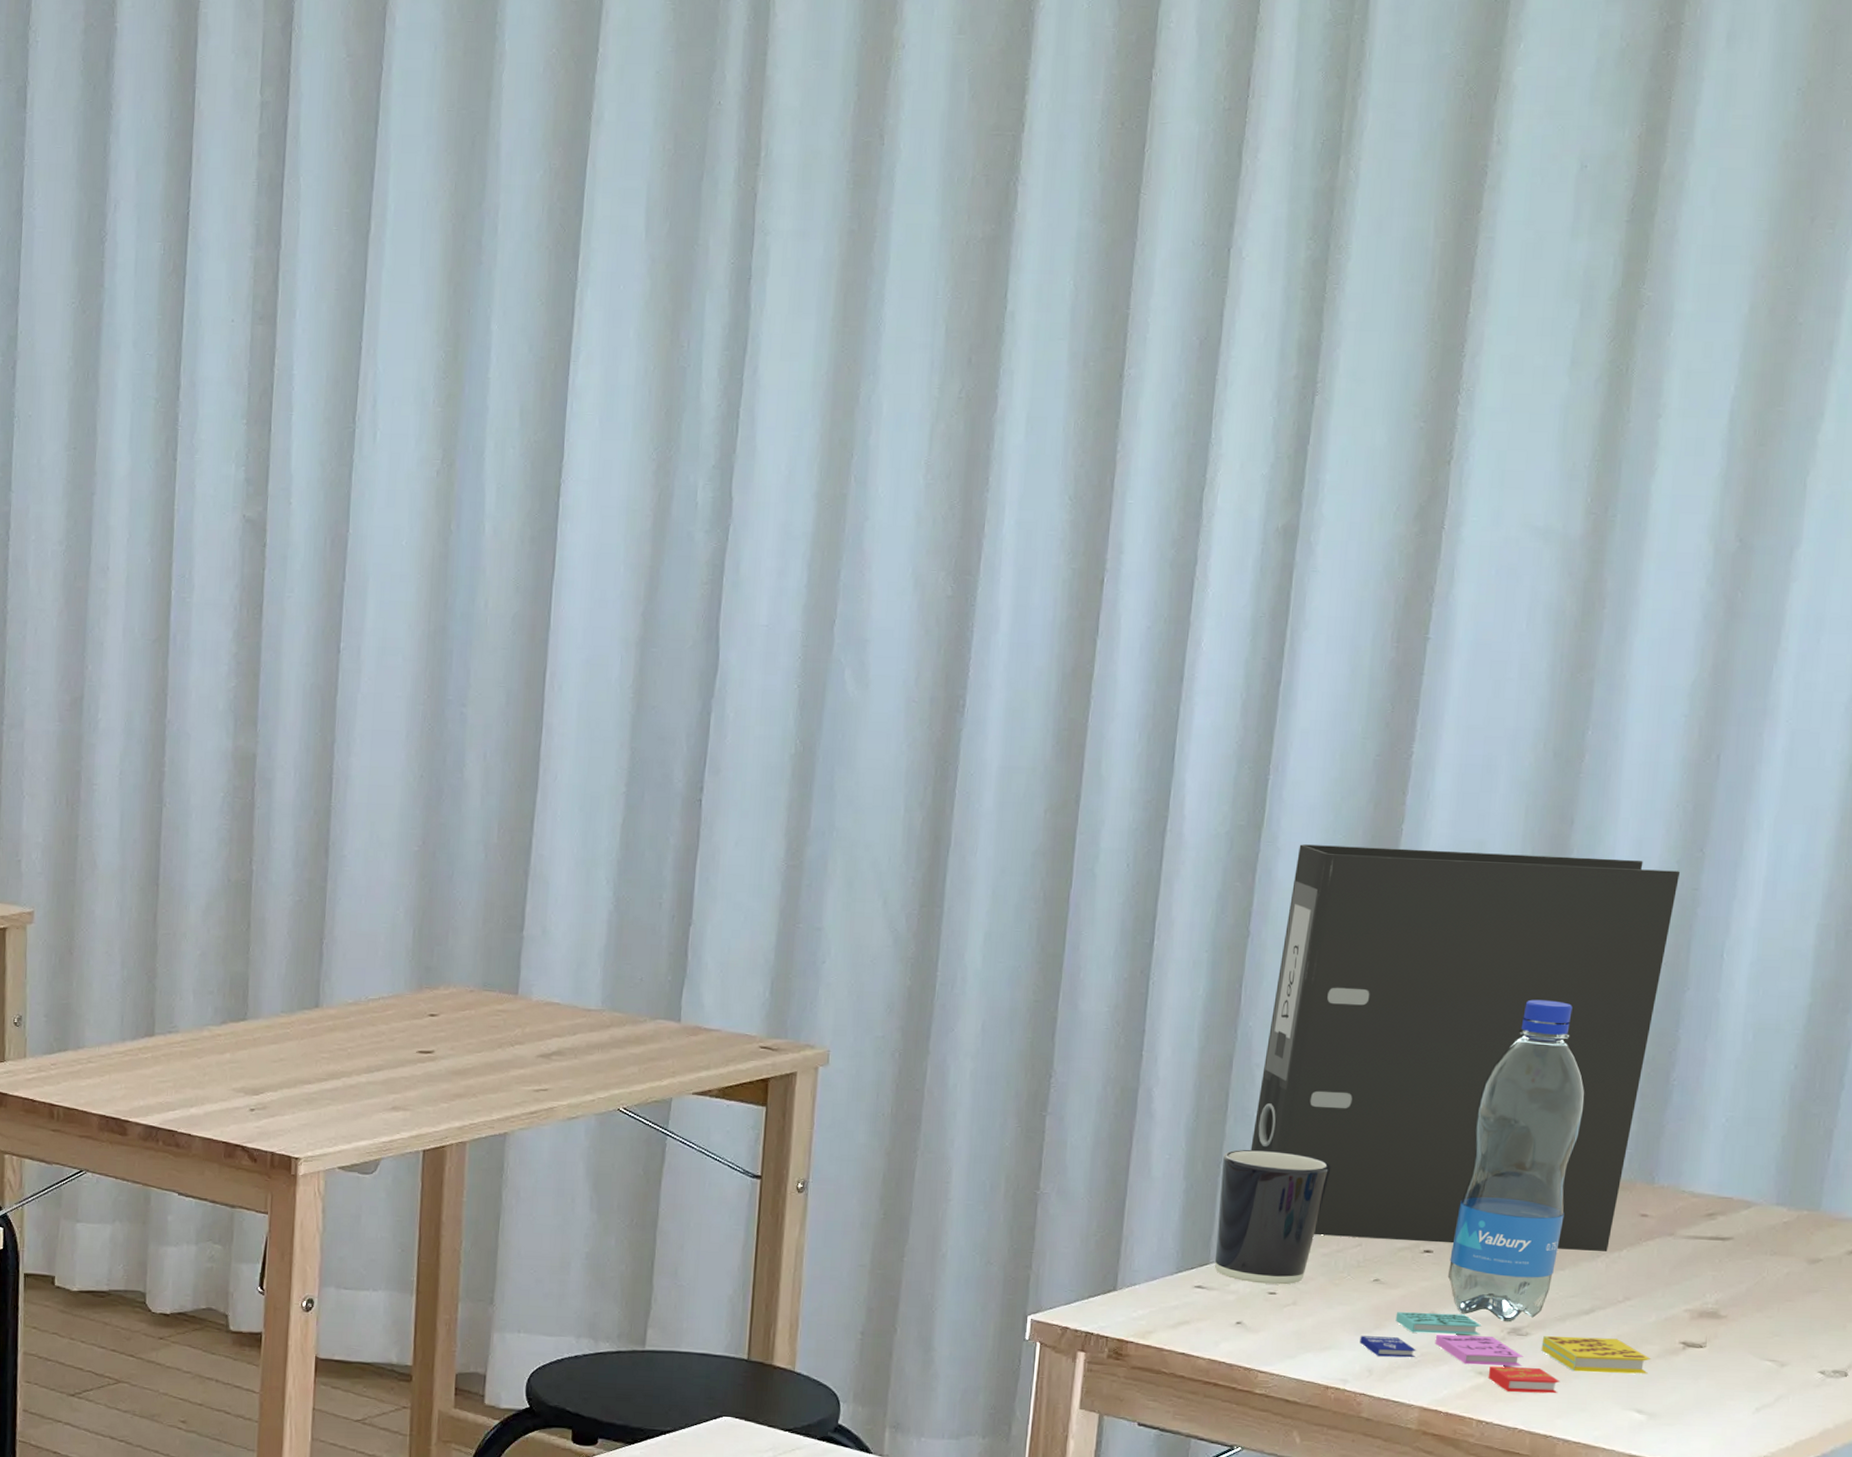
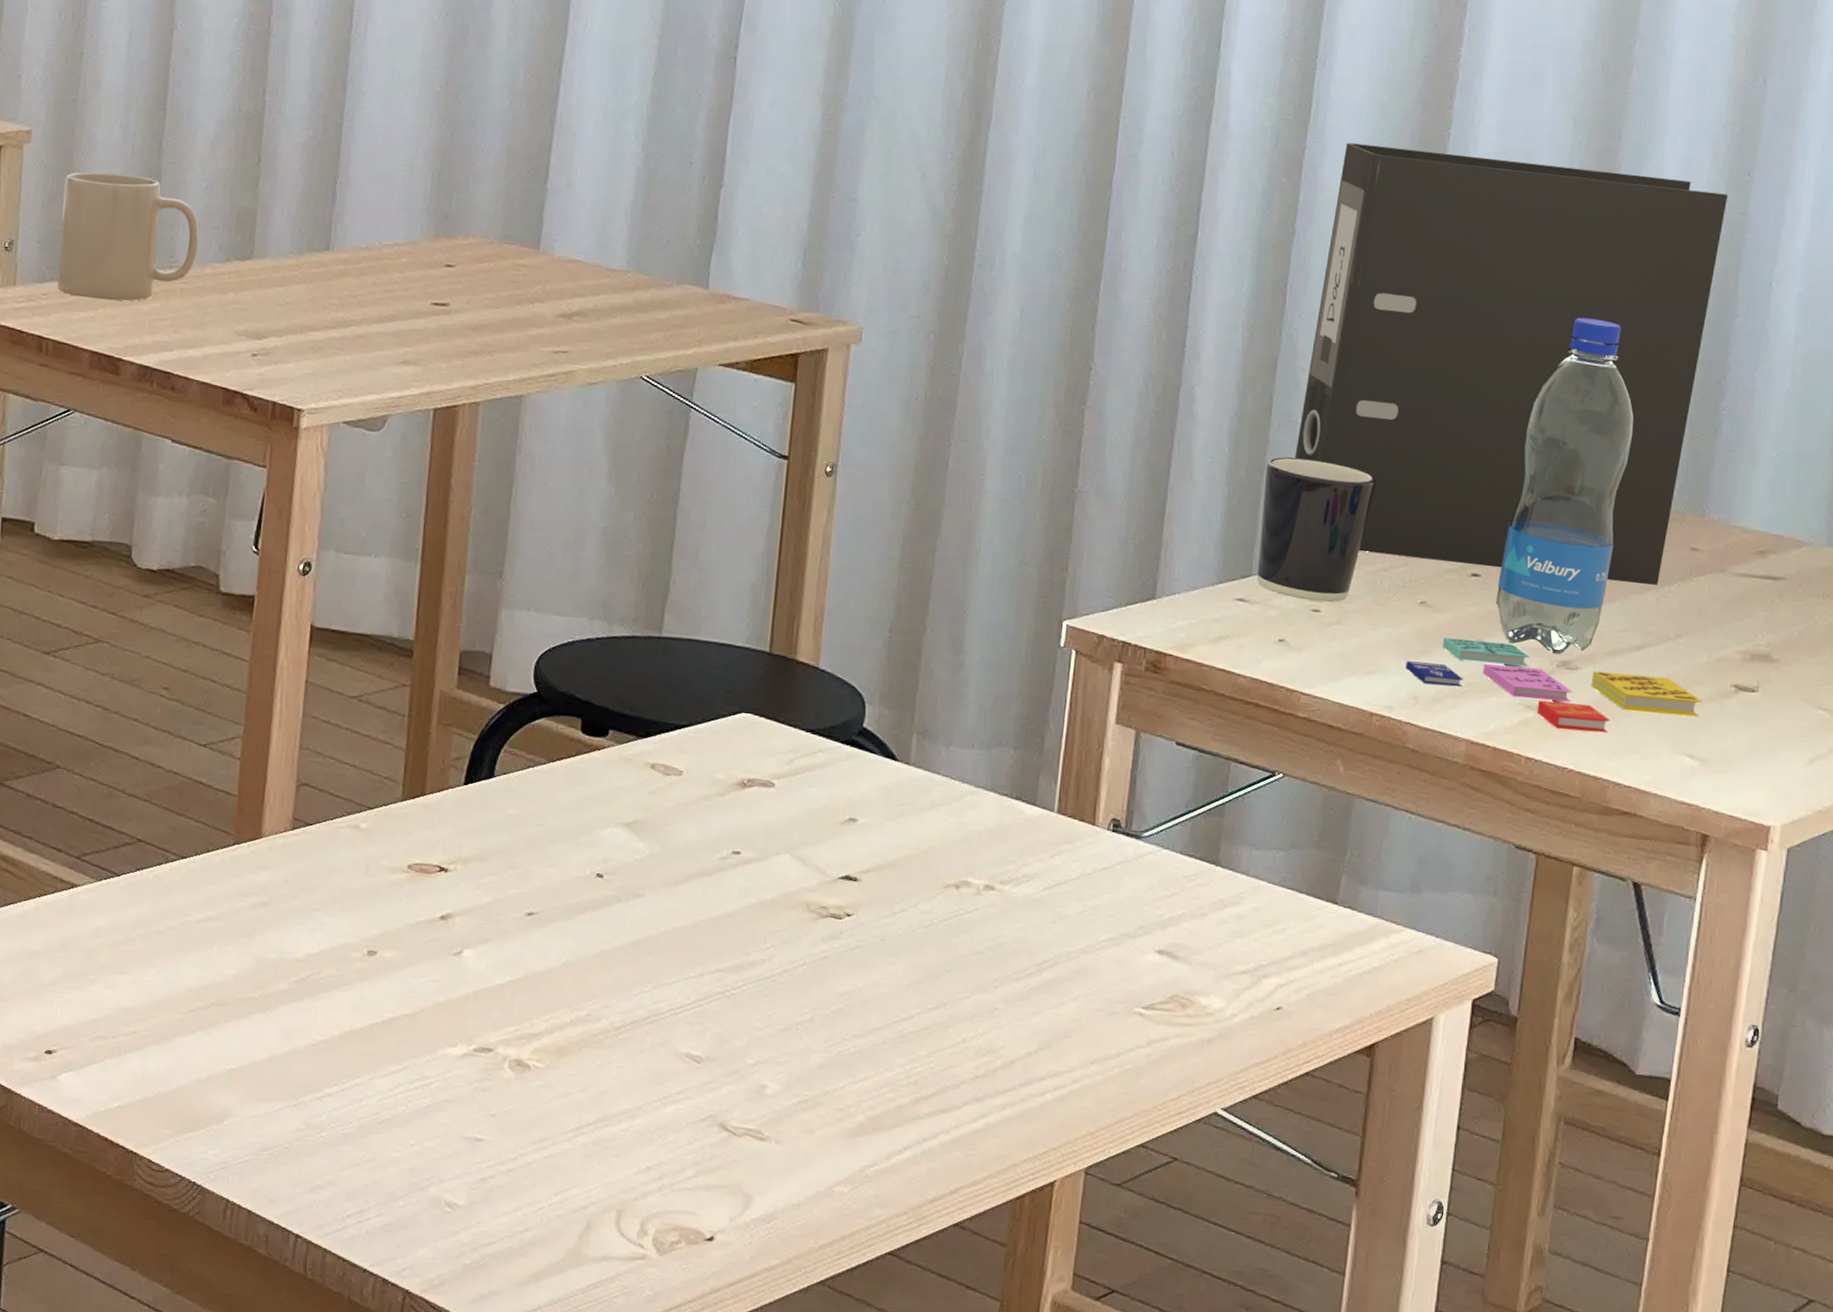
mug: none [64,947,195,1067] -> present [57,172,199,301]

